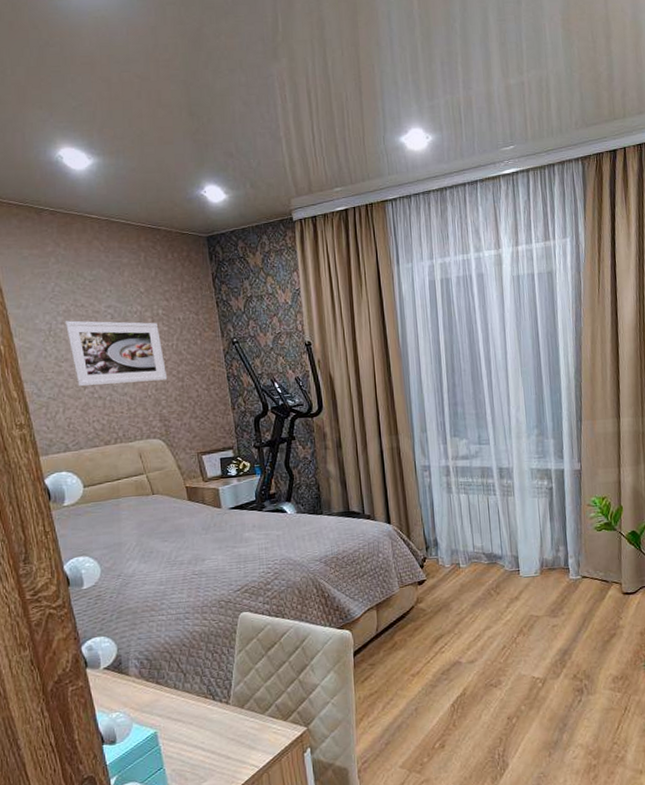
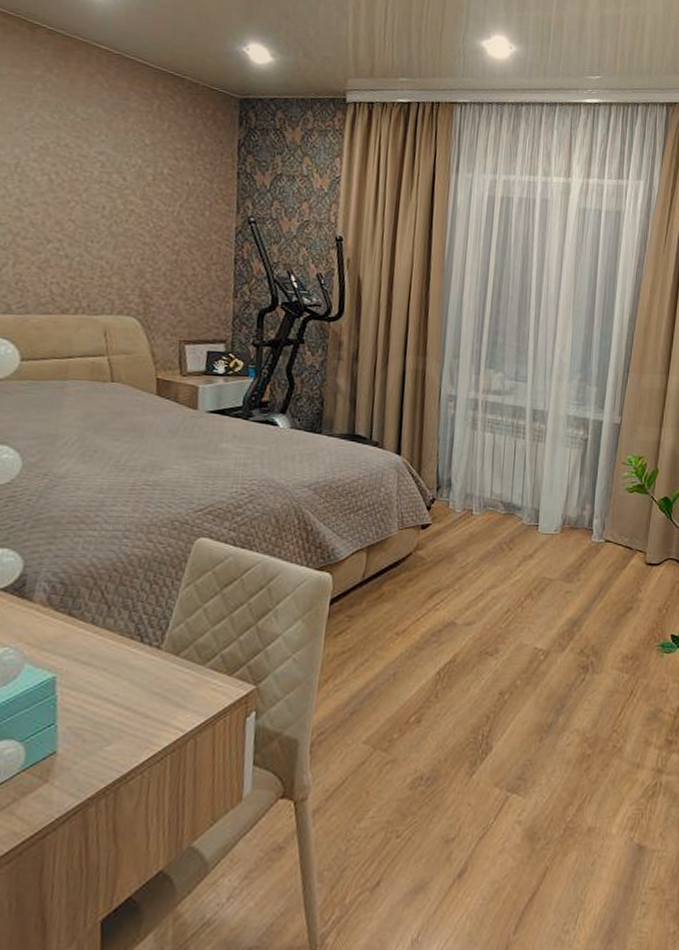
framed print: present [63,320,168,387] -> none [36,159,160,250]

